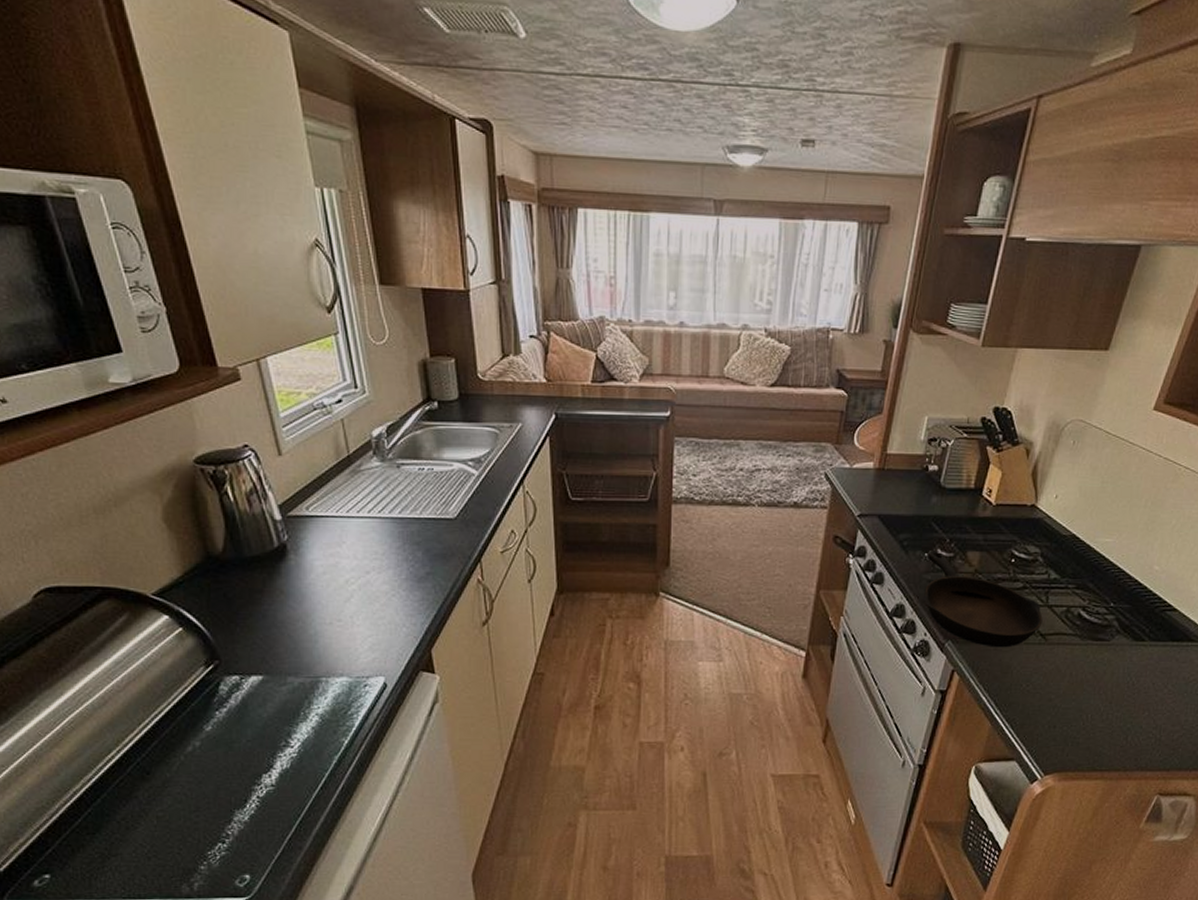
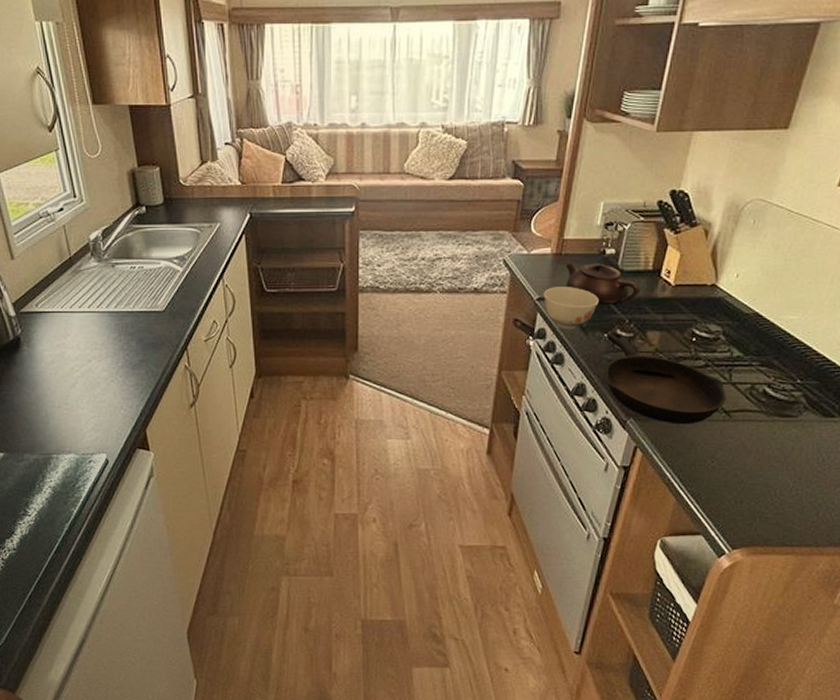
bowl: none [865,503,920,549] -> present [544,287,599,330]
teapot: none [888,479,962,523] -> present [566,263,641,304]

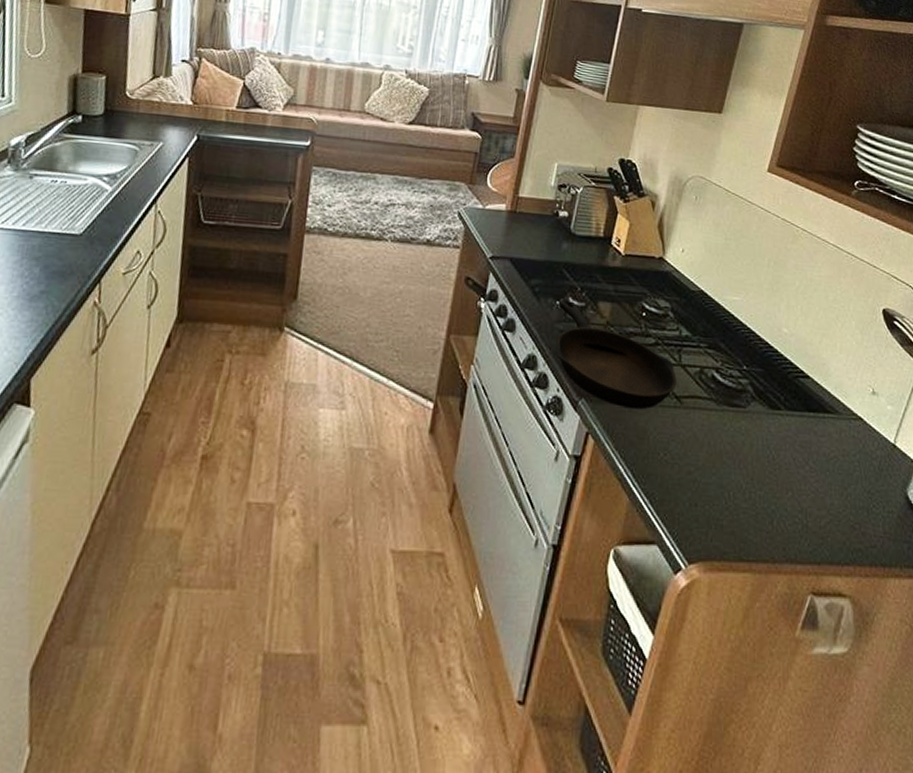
bowl: present [544,287,599,330] -> none [497,245,552,294]
teapot: present [566,263,641,304] -> none [519,222,592,270]

